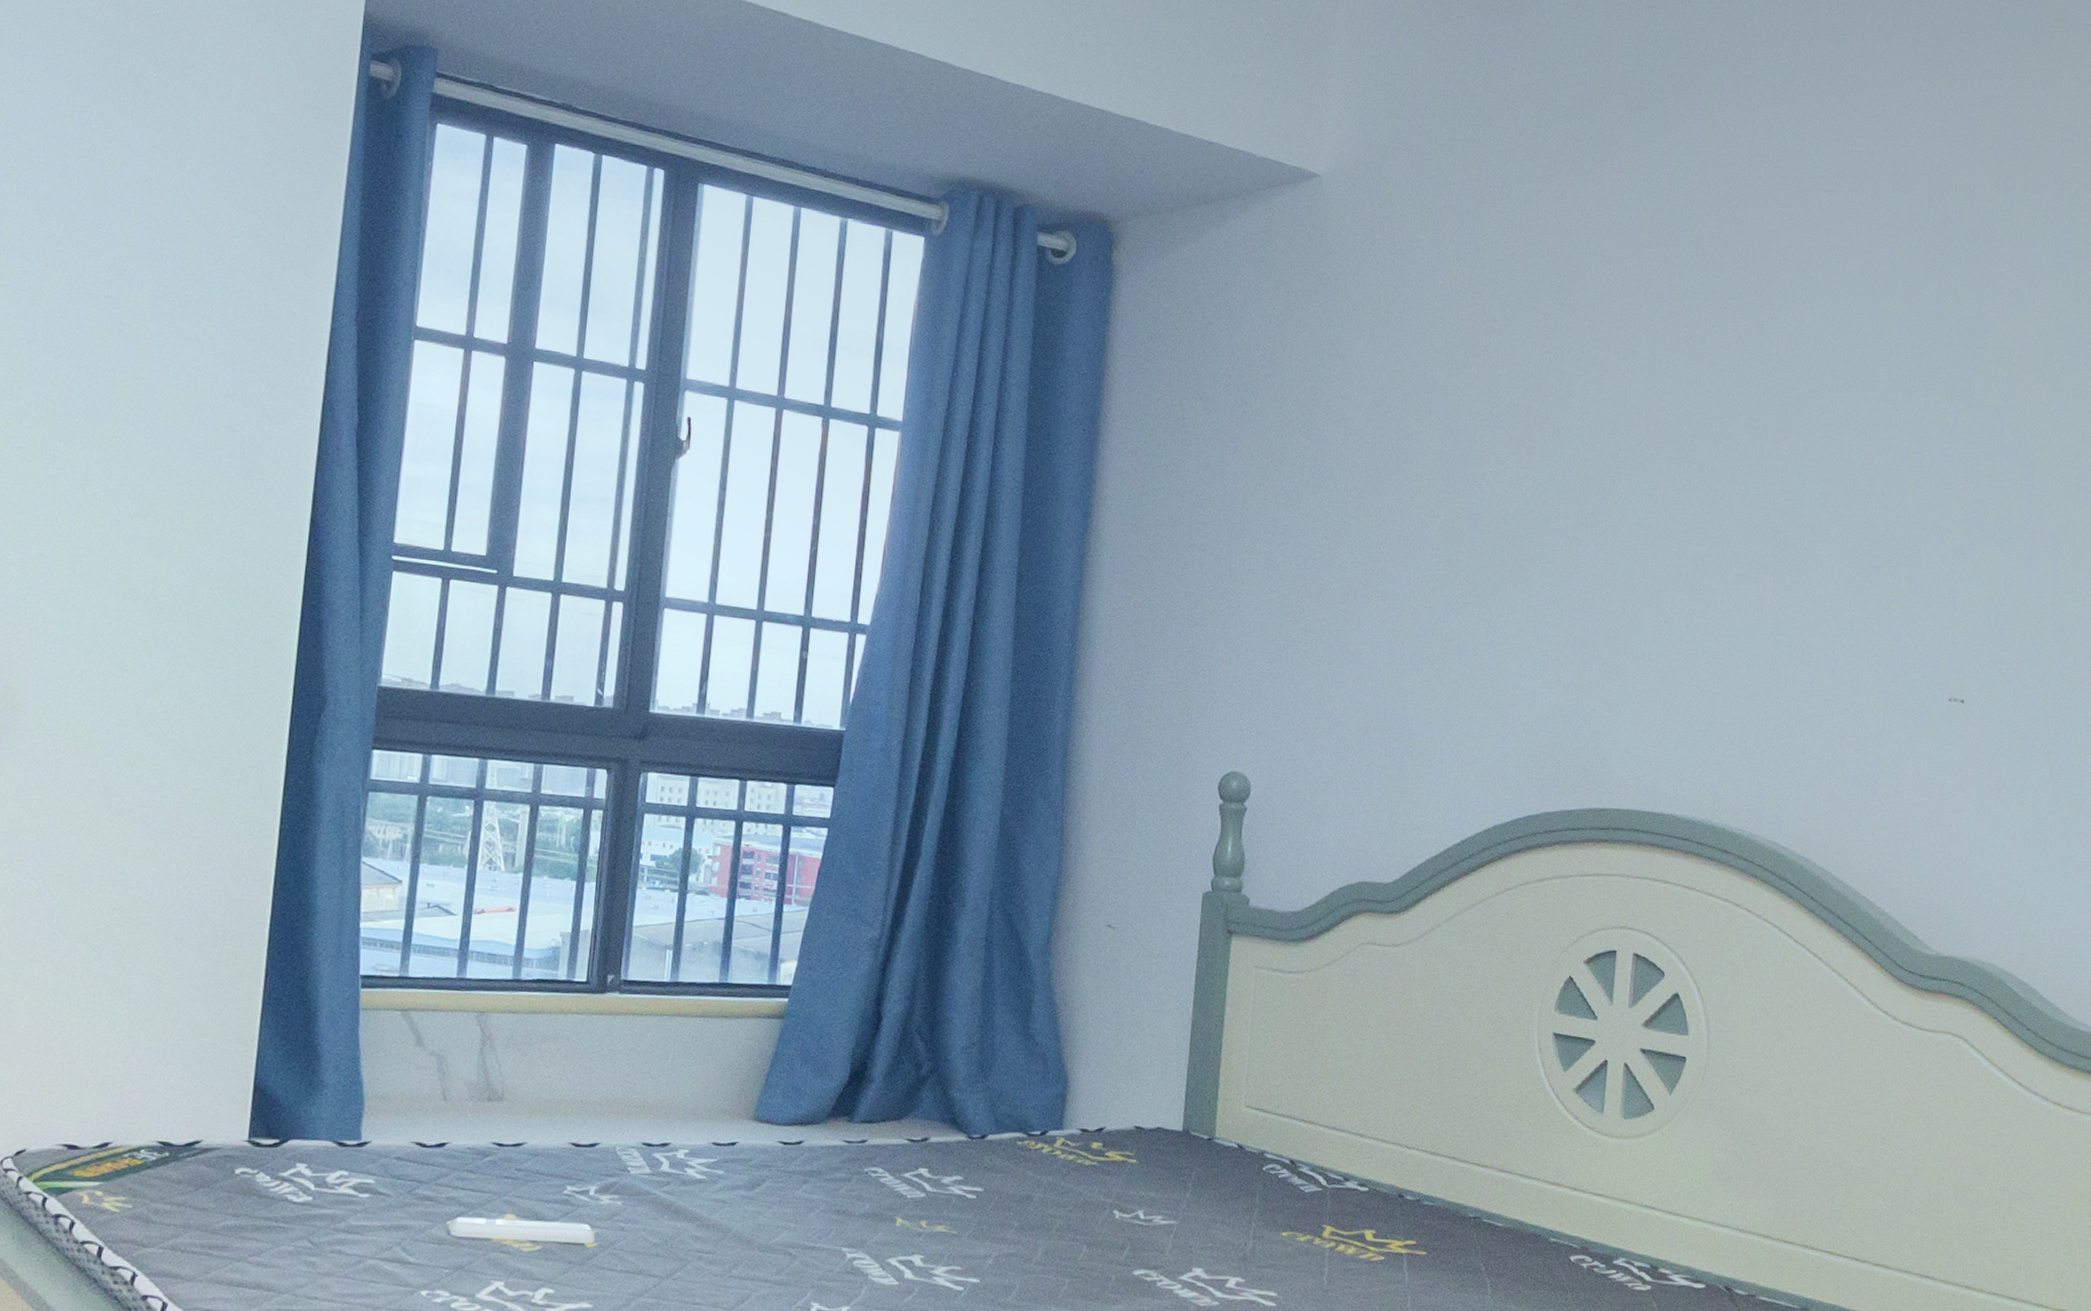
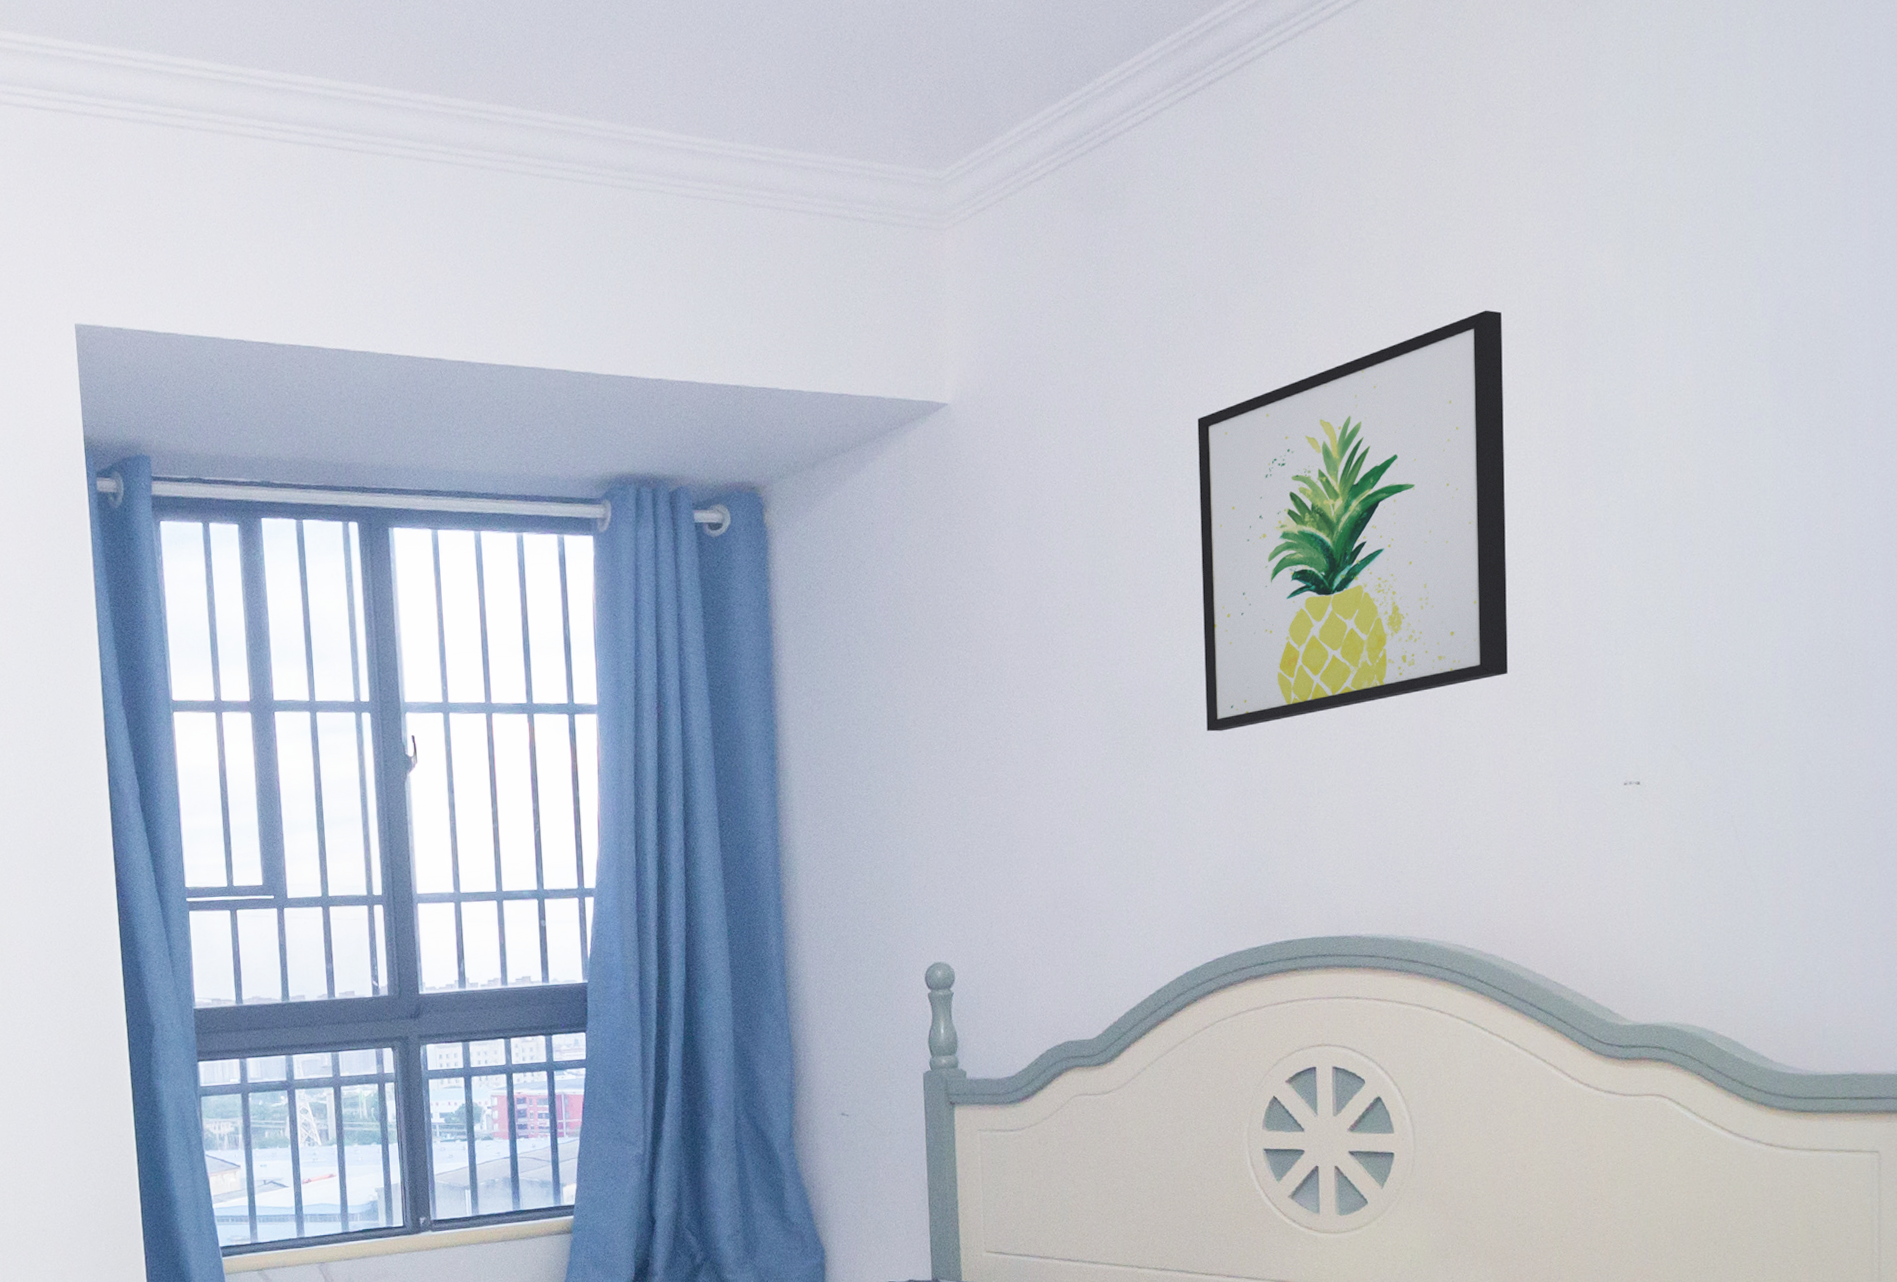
wall art: none [1544,193,1875,573] -> present [1197,310,1508,732]

